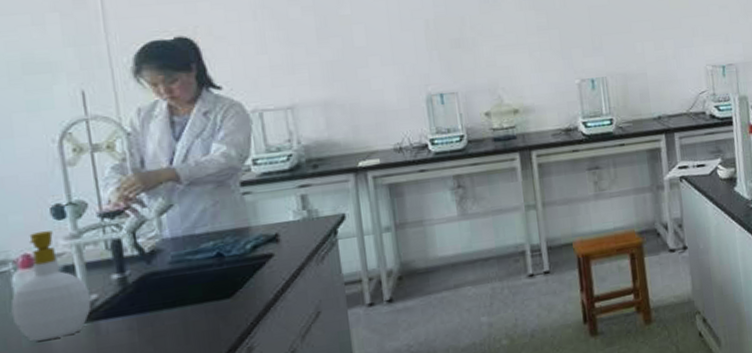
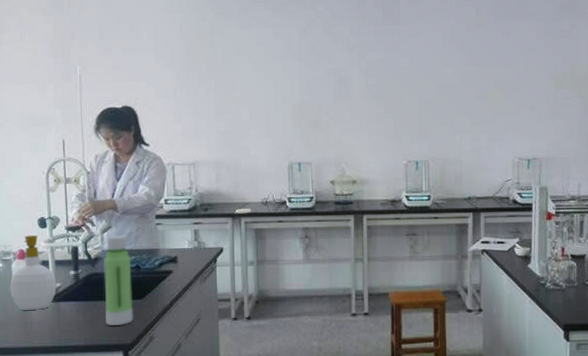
water bottle: none [164,214,220,342] -> present [103,235,133,326]

